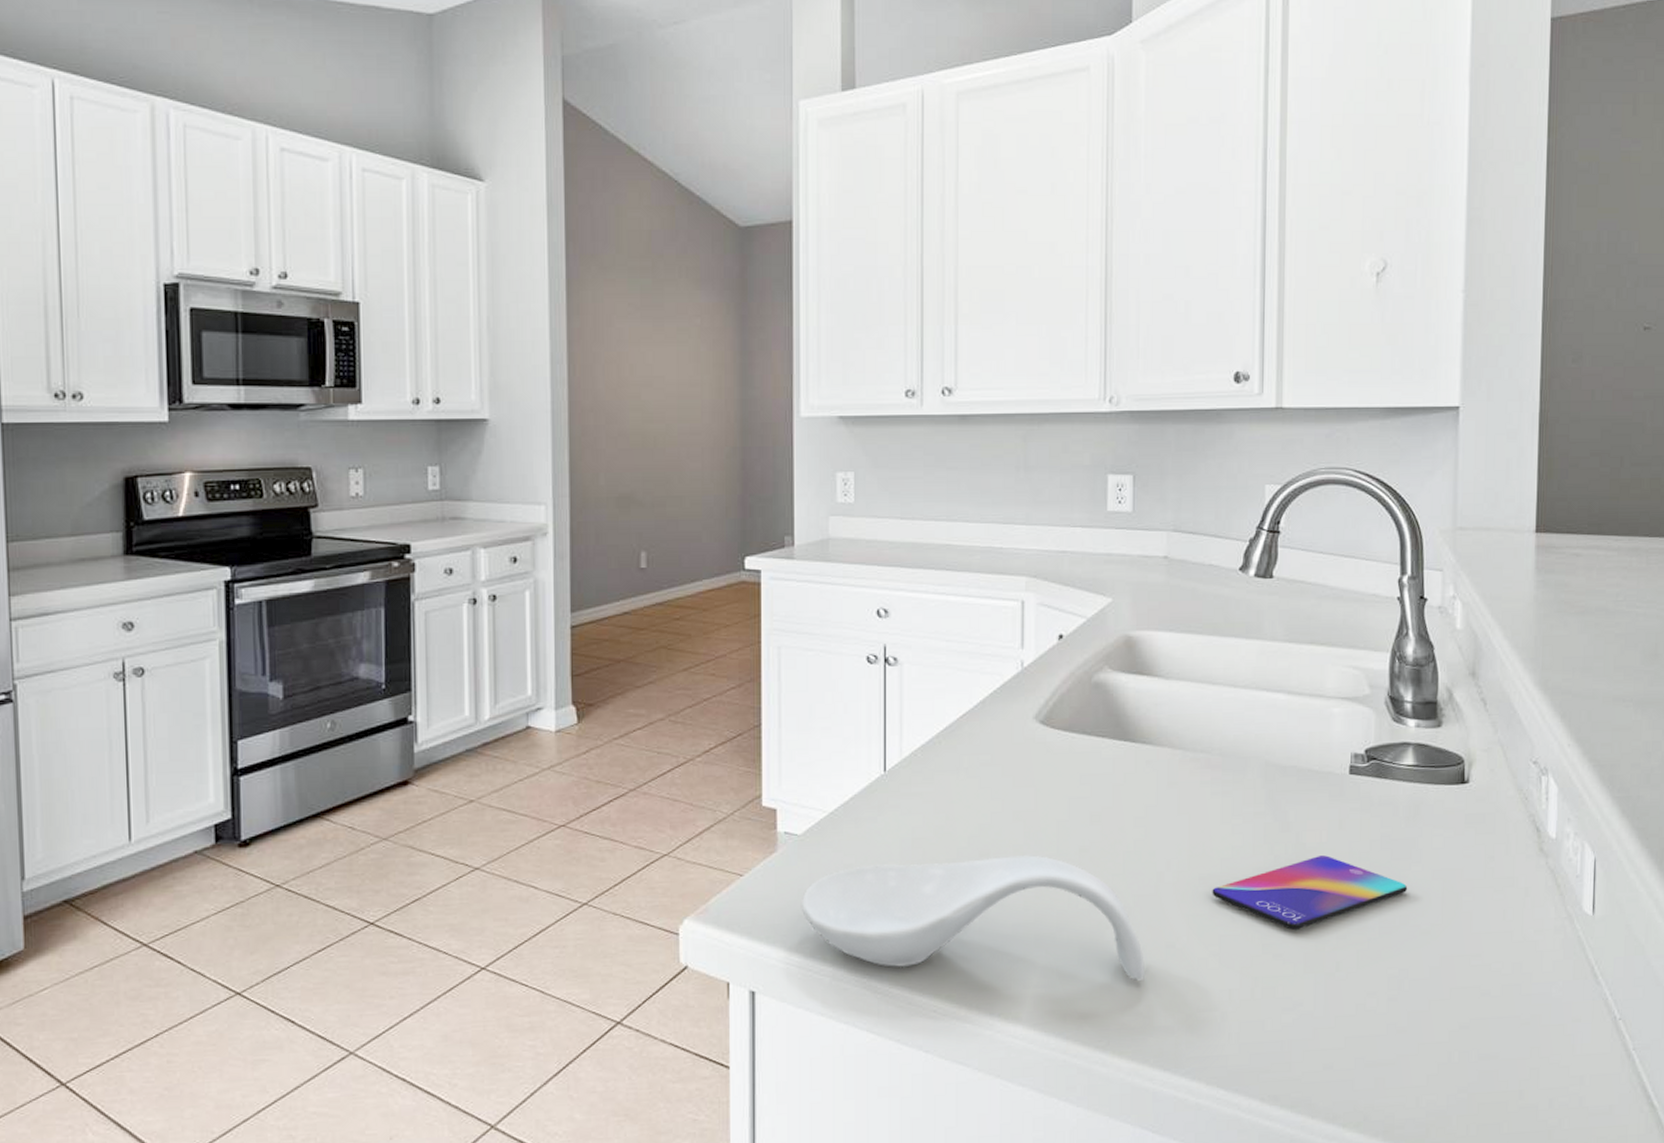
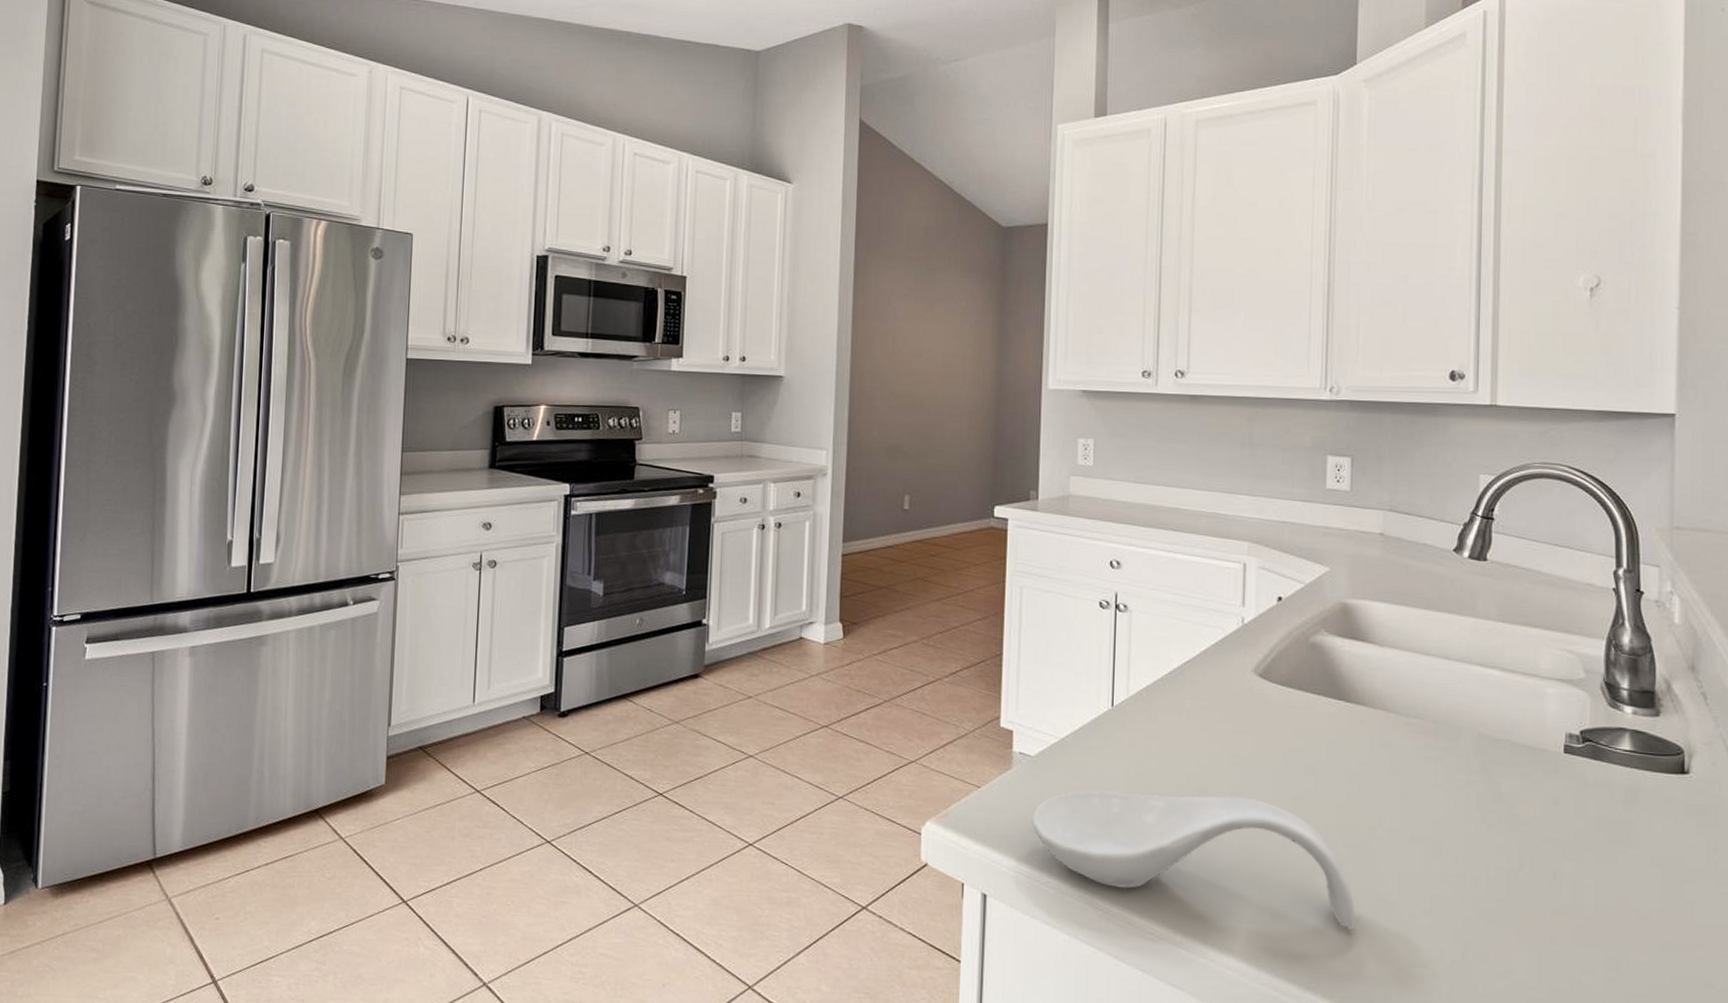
smartphone: present [1212,855,1408,930] -> none [1423,829,1626,899]

